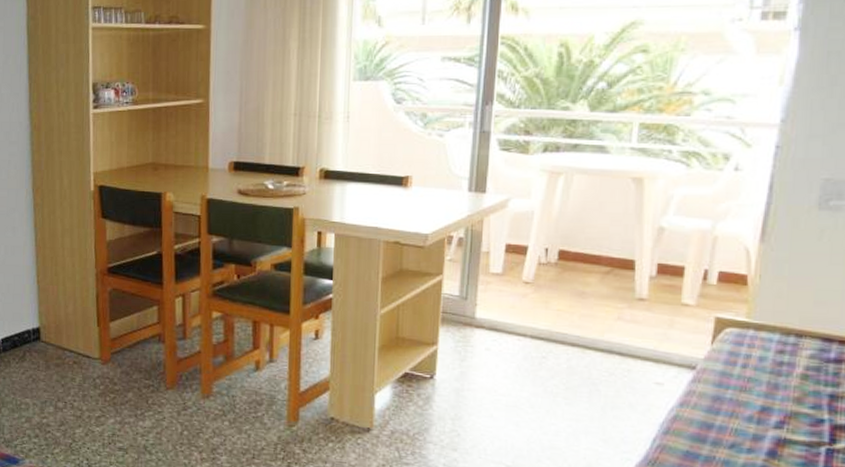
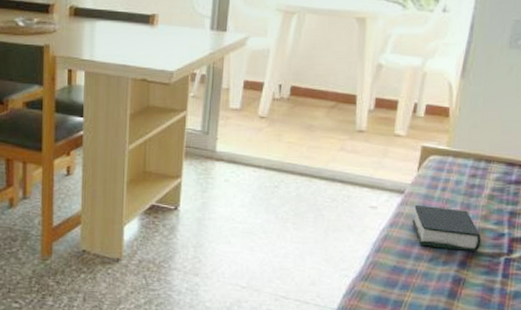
book: none [707,382,795,440] -> present [412,204,482,252]

